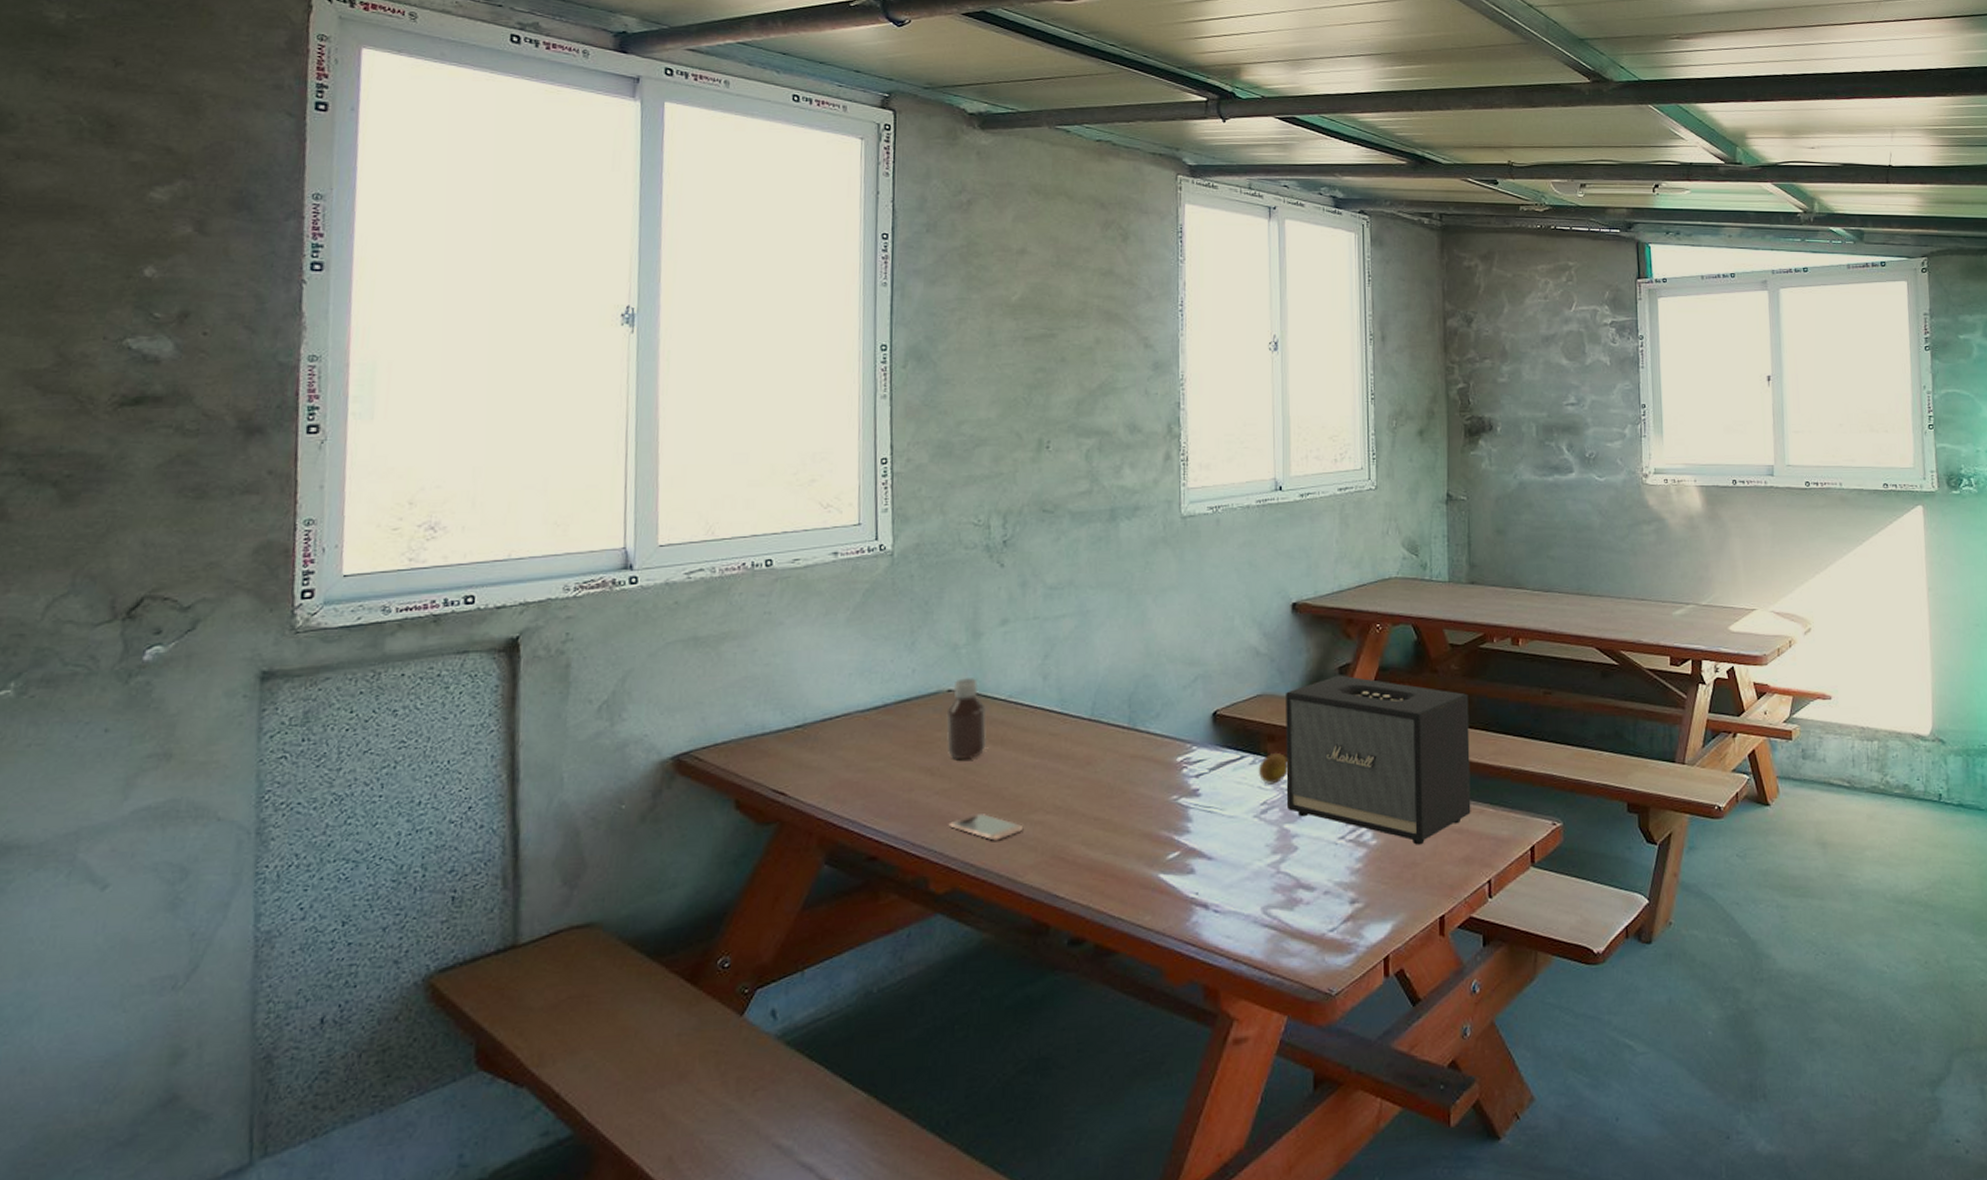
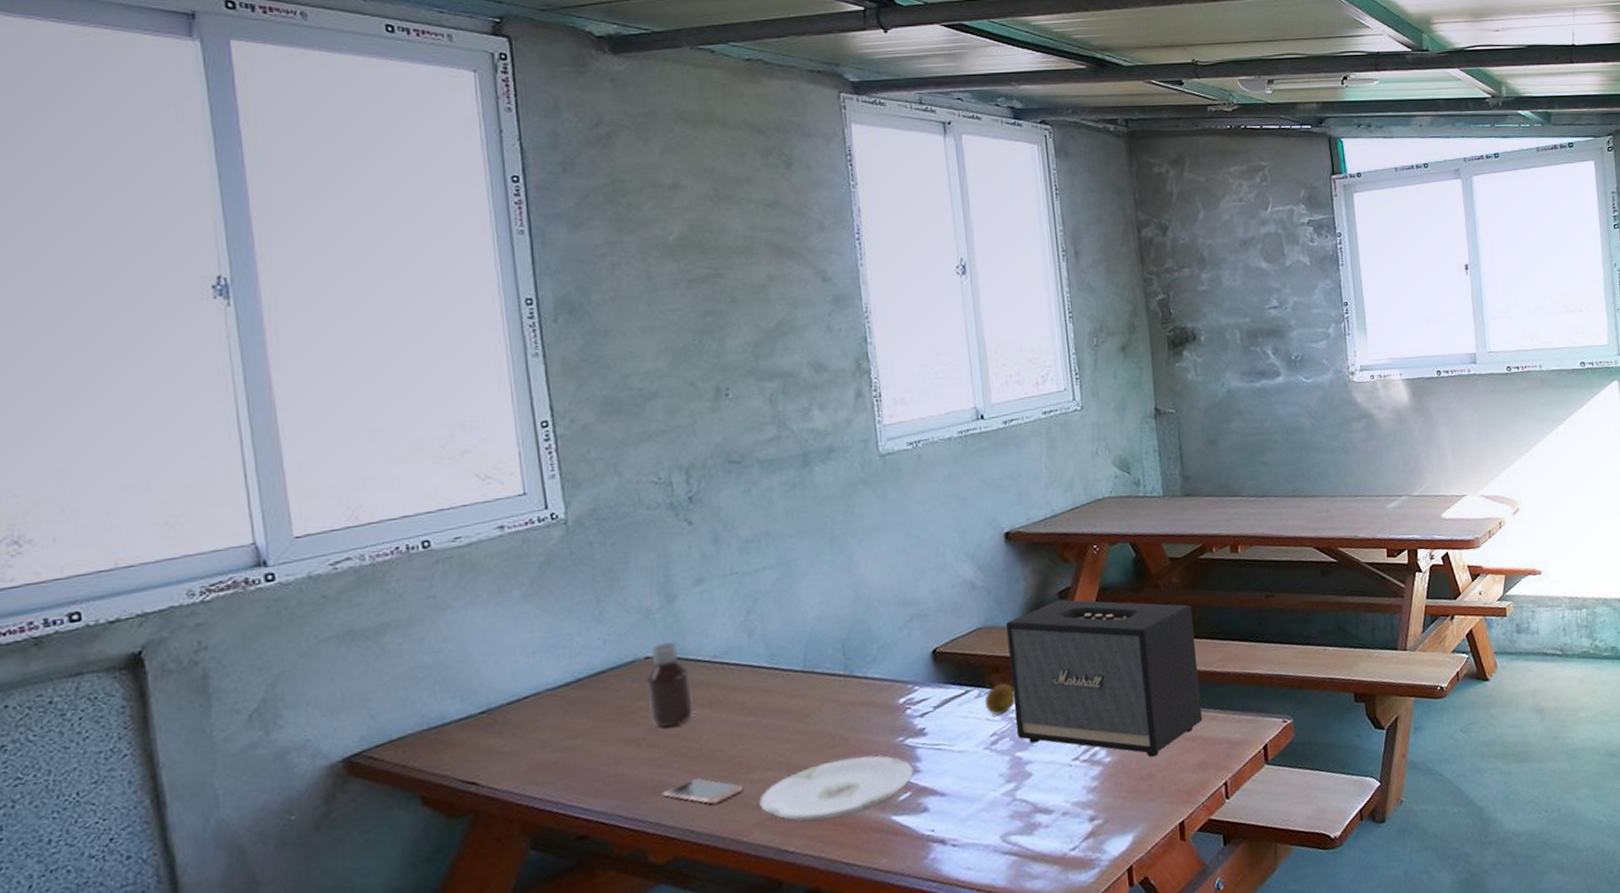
plate: none [1037,810,1184,869] -> present [759,755,914,821]

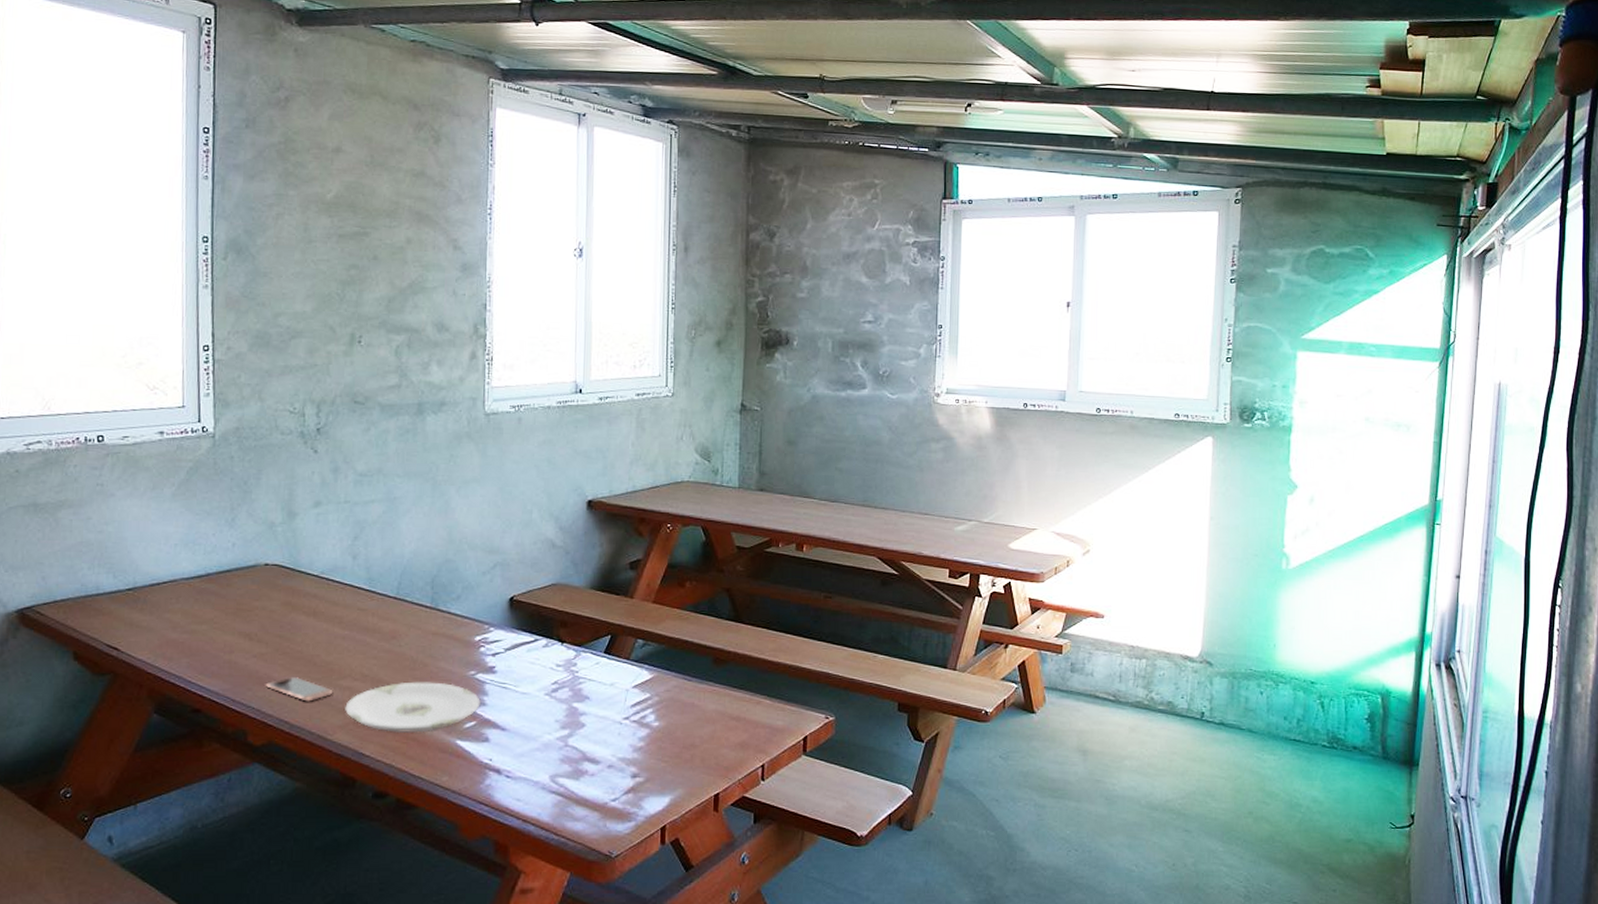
bottle: present [646,642,695,727] -> none [263,554,301,627]
fruit: present [984,683,1015,716] -> none [550,638,578,666]
speaker: present [1006,599,1203,757] -> none [576,569,752,729]

